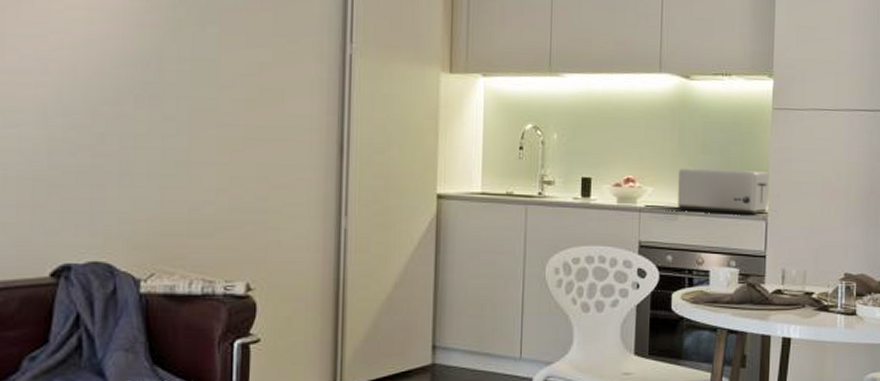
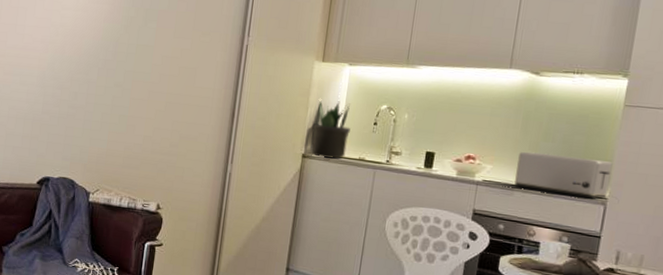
planter: none [446,122,492,198] -> present [311,101,351,159]

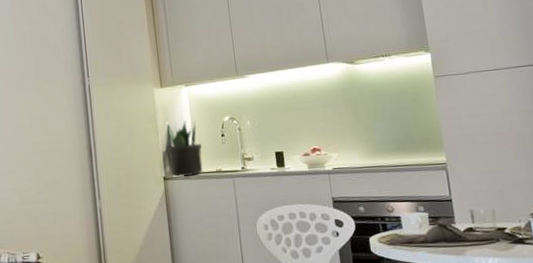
toaster: present [514,151,613,199] -> none [357,128,445,169]

